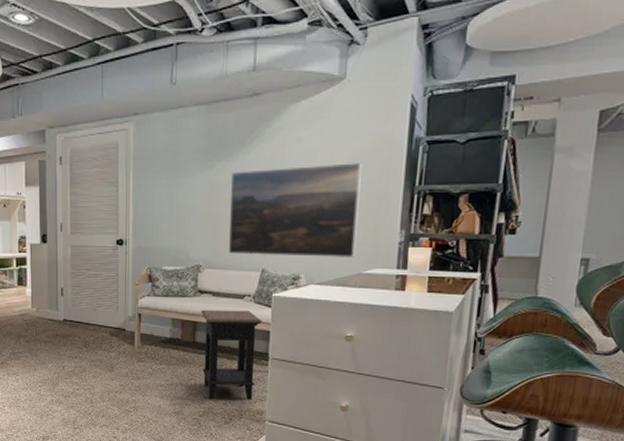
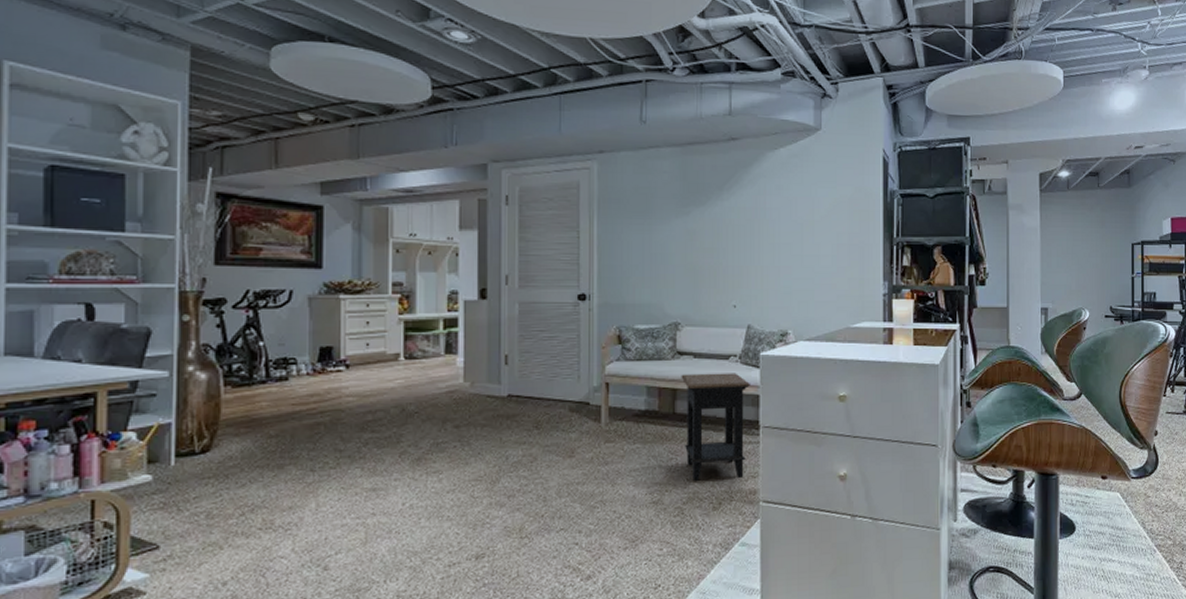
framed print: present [228,163,362,259] -> none [709,213,842,312]

